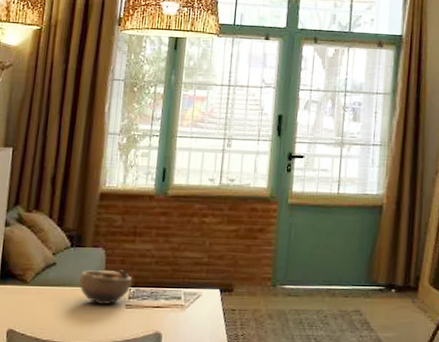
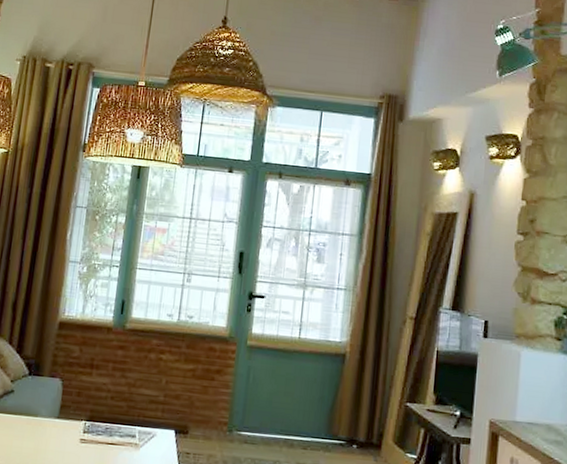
bowl: present [79,268,132,306] -> none [35,400,88,438]

